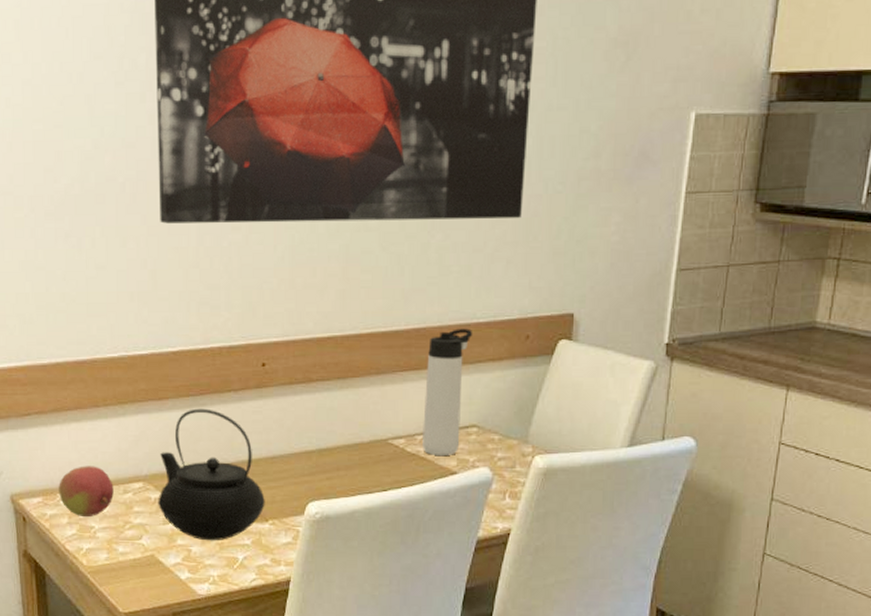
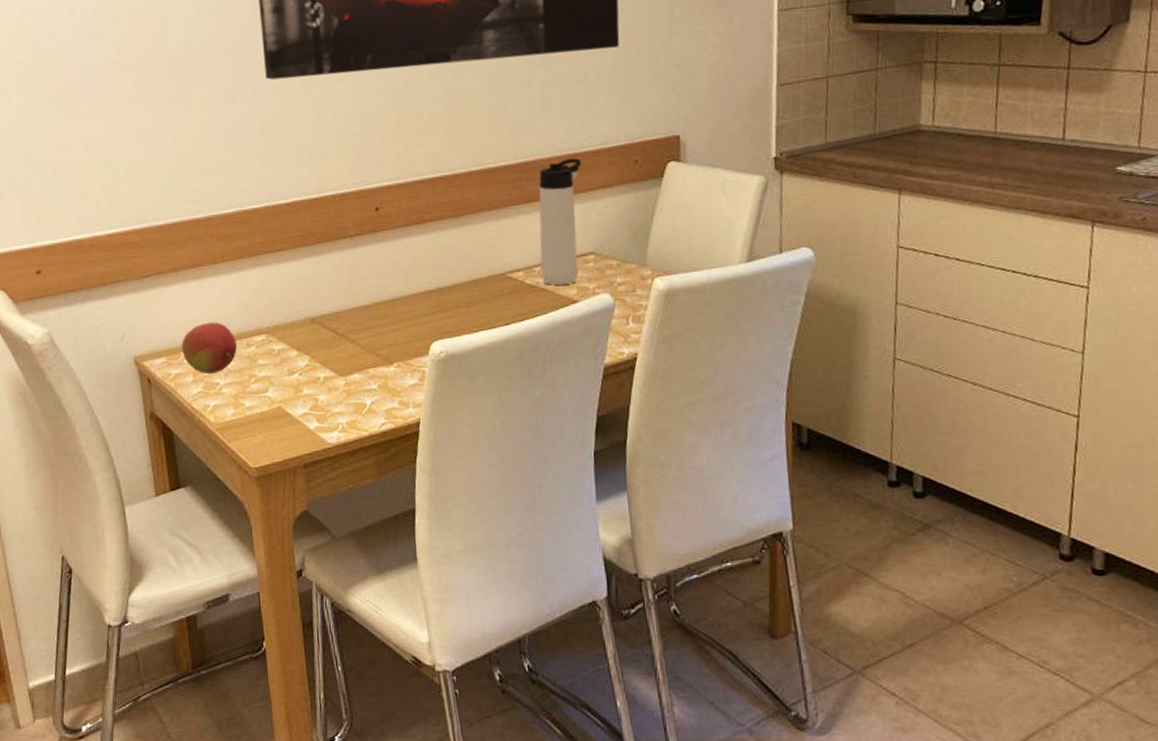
teapot: present [158,408,265,541] -> none [281,256,389,389]

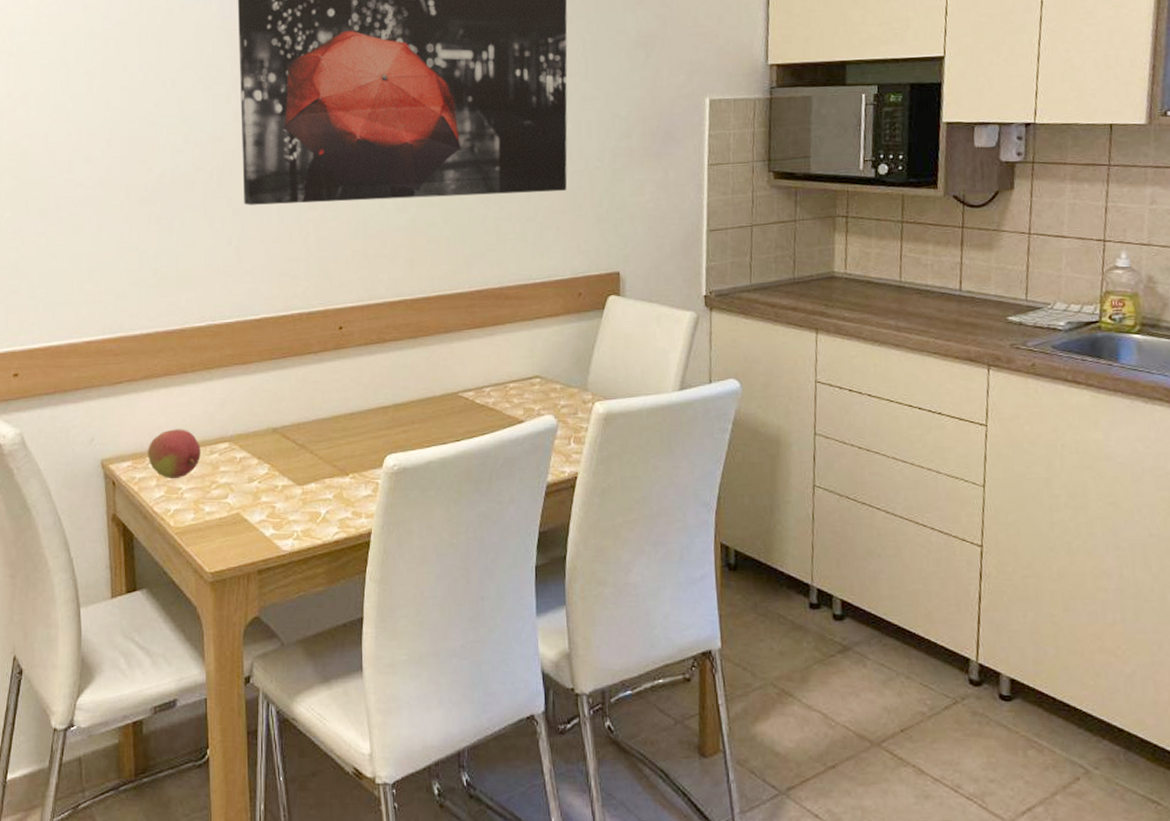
thermos bottle: present [538,158,582,285] -> none [490,288,531,406]

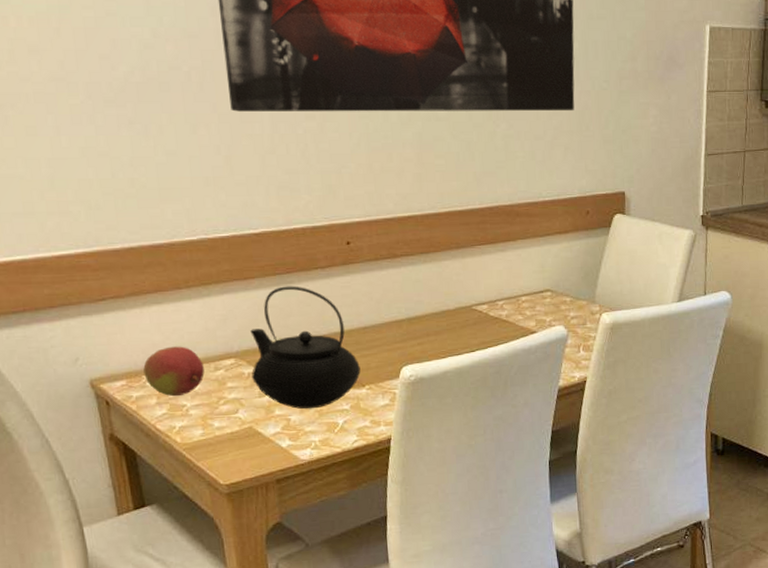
teapot: none [243,370,345,497] -> present [250,286,361,410]

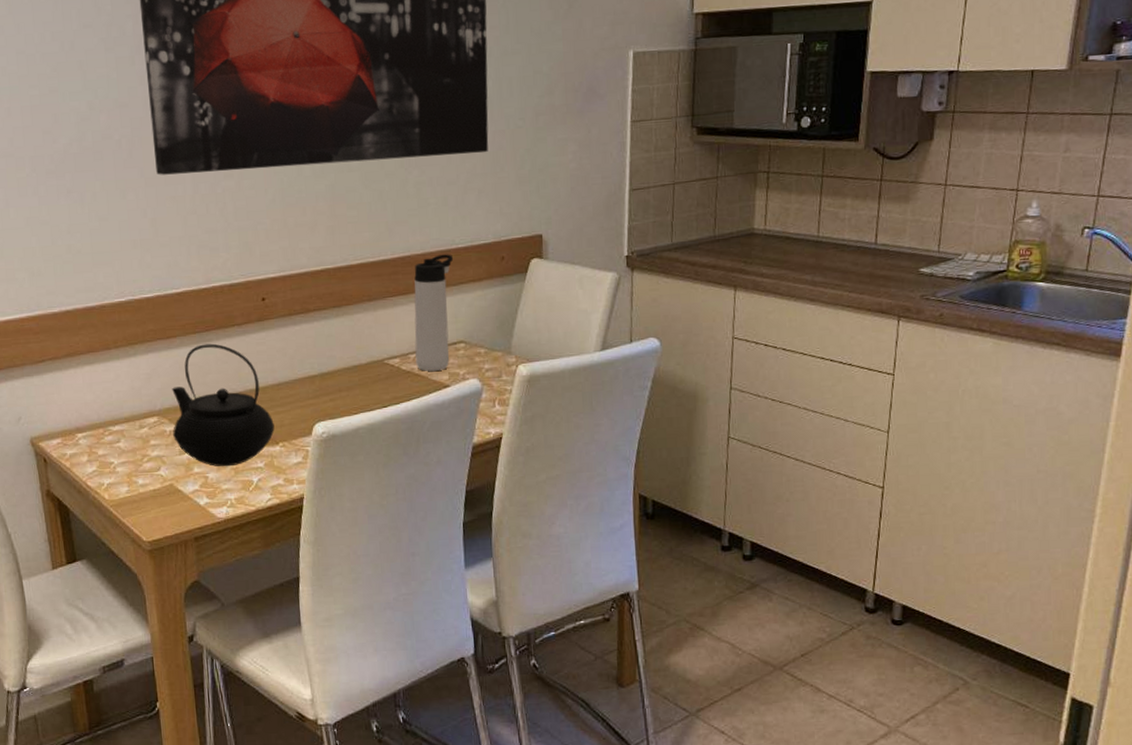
fruit: present [143,346,205,397] -> none [76,405,130,455]
thermos bottle: none [501,206,541,318] -> present [414,254,454,371]

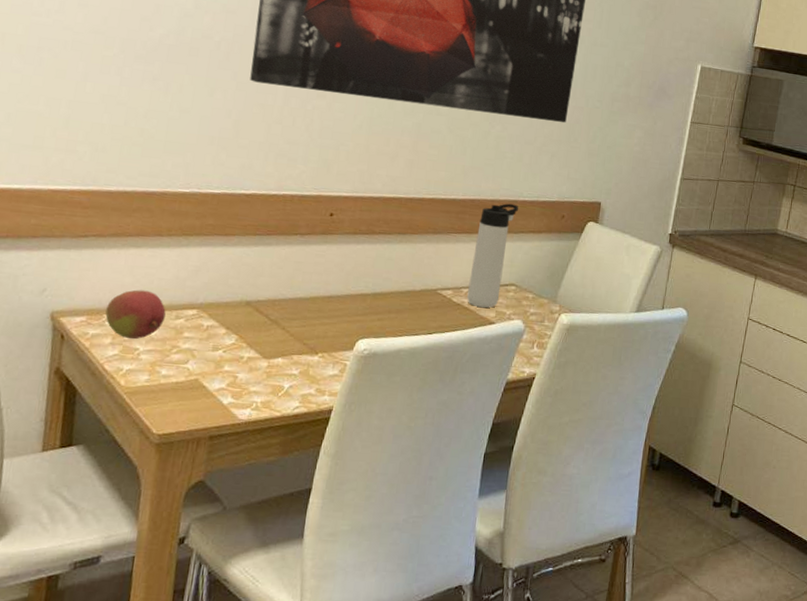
fruit: none [76,405,130,455] -> present [105,289,166,340]
teapot: present [172,343,275,467] -> none [209,247,318,370]

